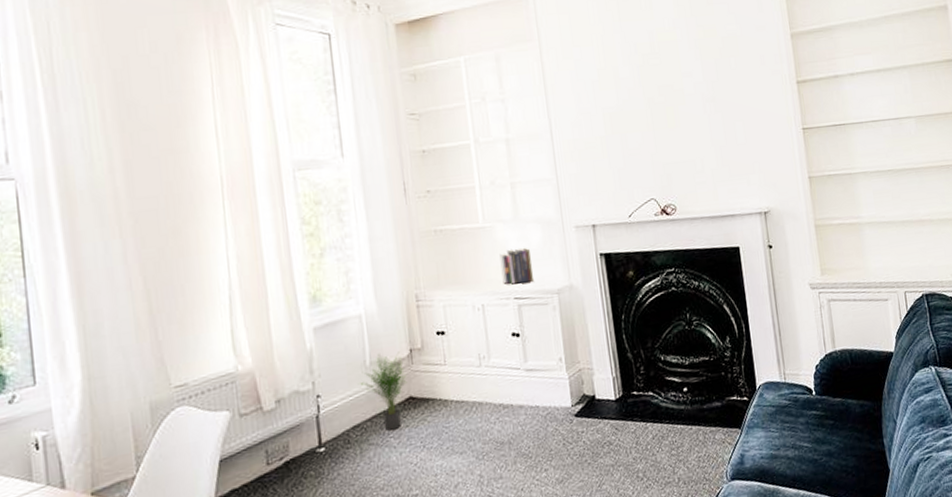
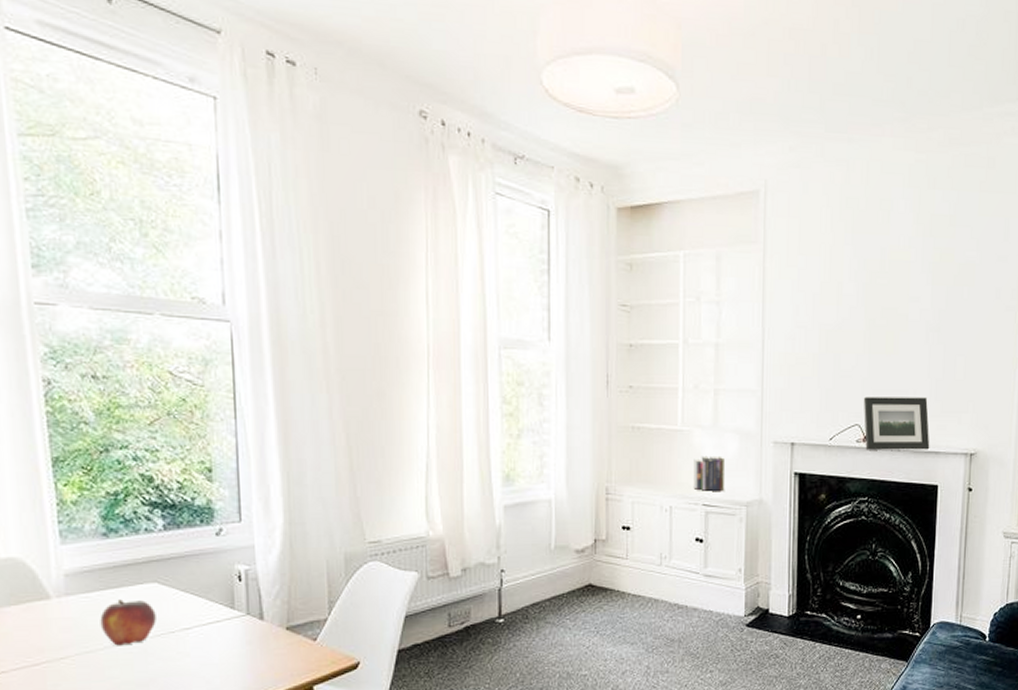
potted plant: present [359,351,407,431] -> none [543,540,589,613]
picture frame: none [654,164,725,222] -> present [863,396,930,450]

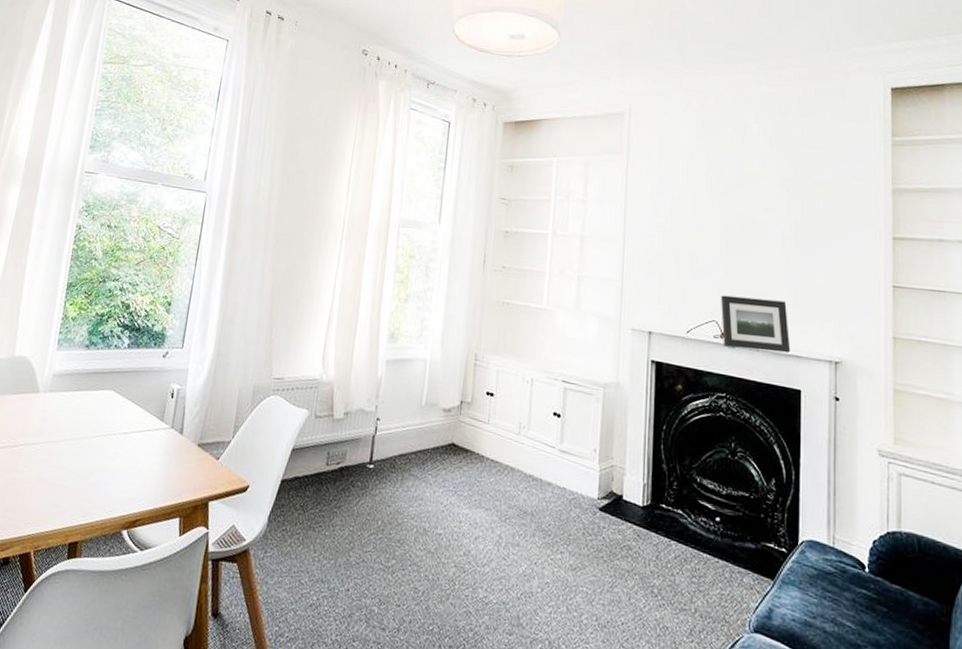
fruit: present [100,599,156,646] -> none [66,401,107,440]
books: present [693,456,724,491] -> none [554,335,584,370]

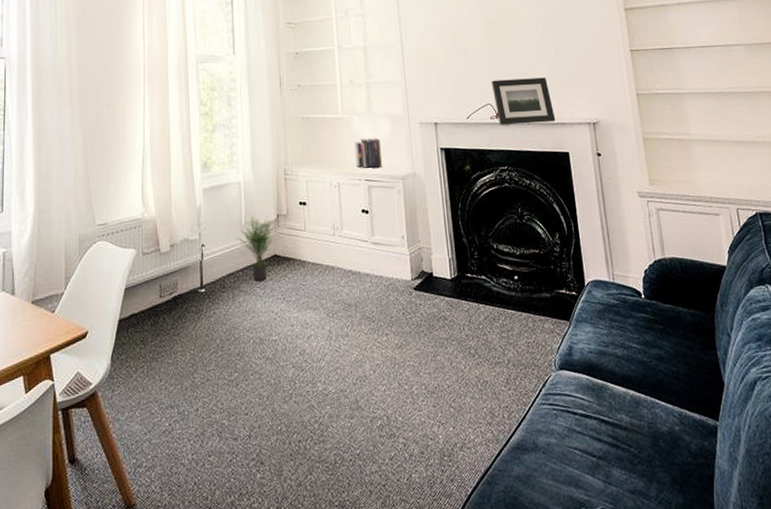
potted plant: none [413,398,454,469] -> present [235,215,274,281]
books: none [554,335,584,370] -> present [354,137,382,168]

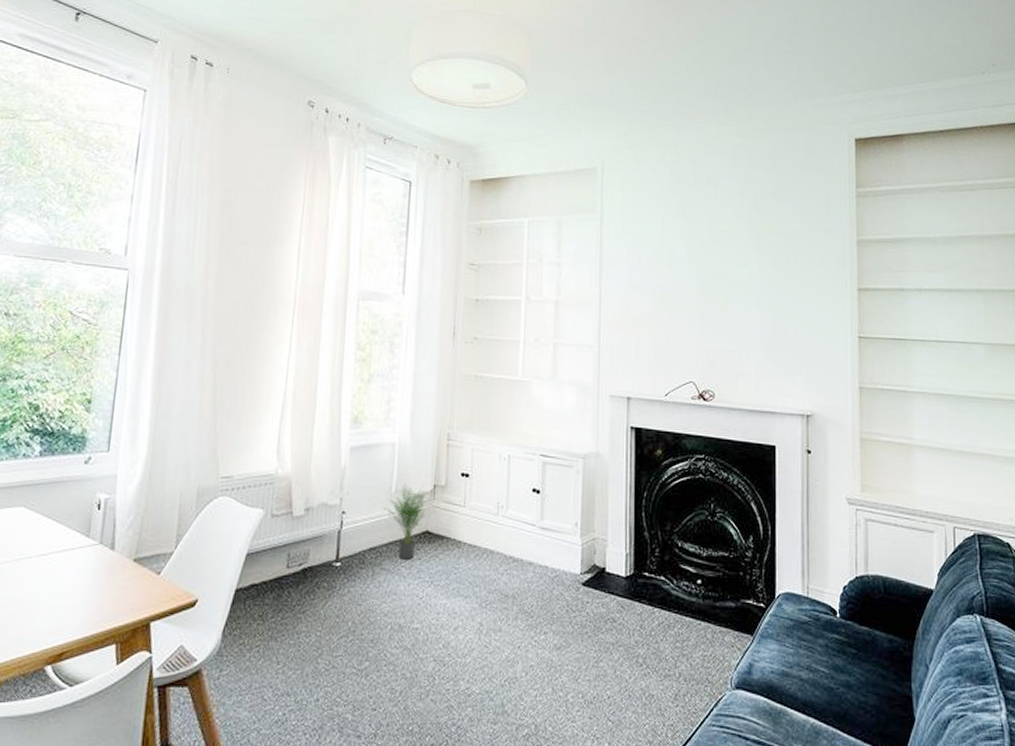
books: present [354,137,382,168] -> none [532,406,562,442]
picture frame: present [491,77,556,125] -> none [697,355,765,410]

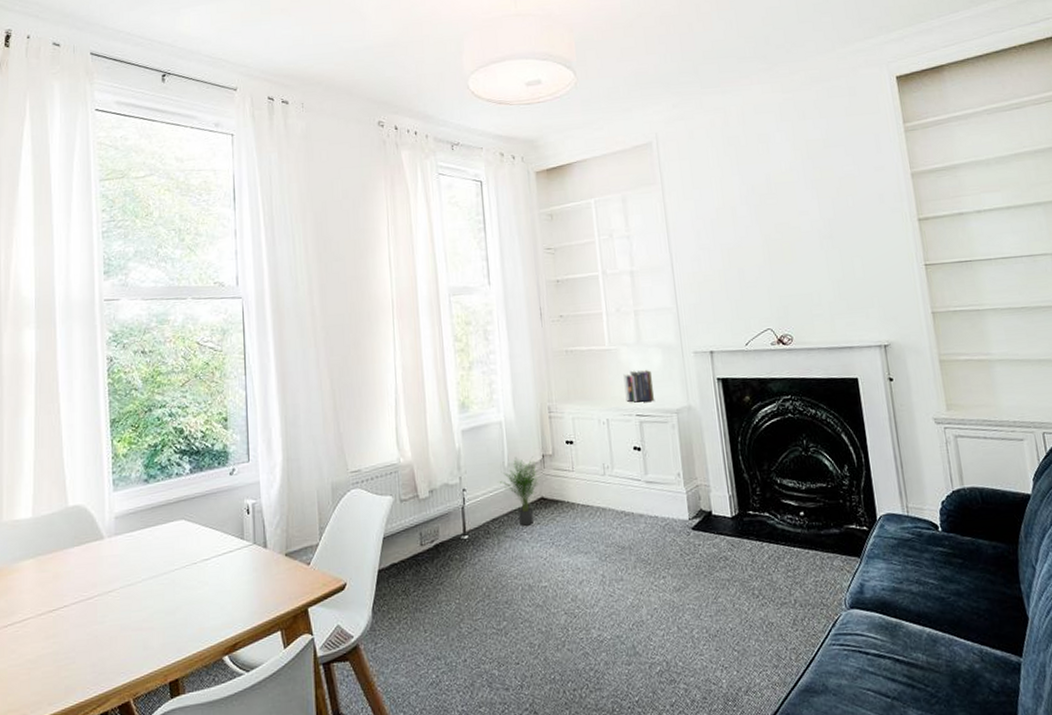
books: none [532,406,562,442] -> present [623,369,654,403]

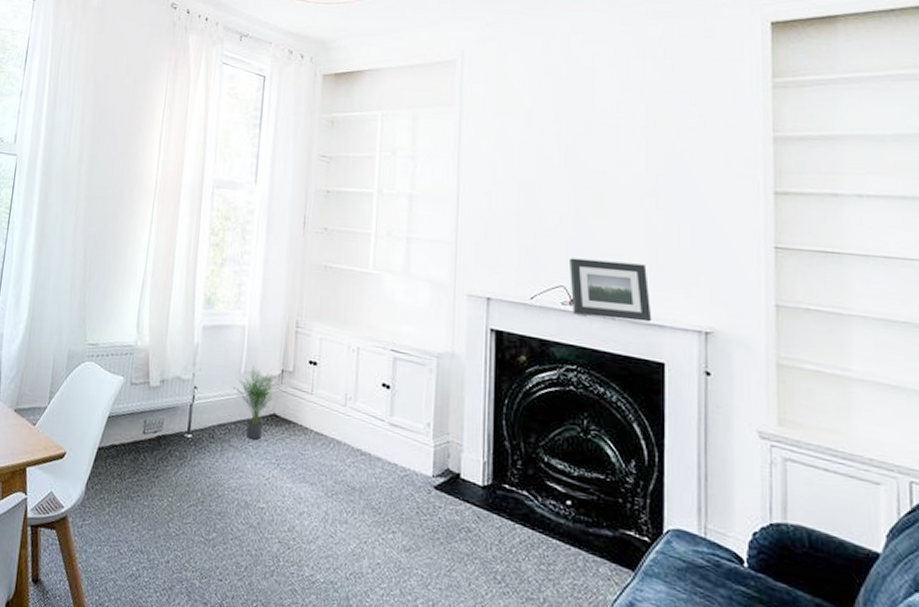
books: present [623,369,654,403] -> none [382,301,415,339]
picture frame: none [771,298,843,351] -> present [568,258,652,322]

